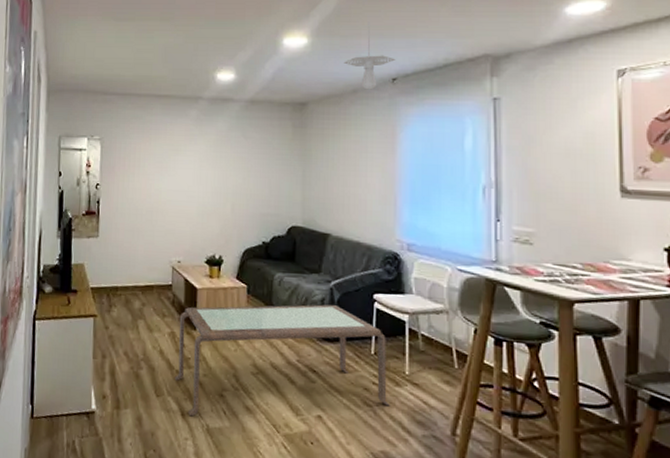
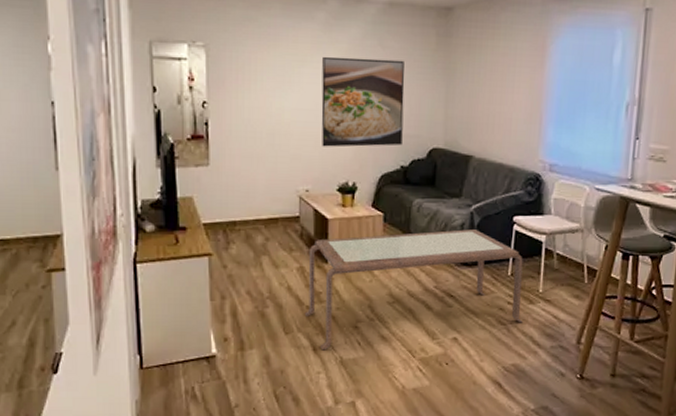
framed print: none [192,146,265,224] -> present [321,56,405,147]

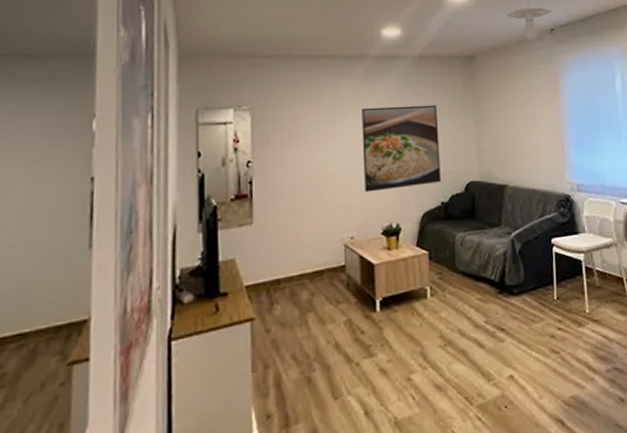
coffee table: present [304,229,523,351] -> none [354,256,575,413]

